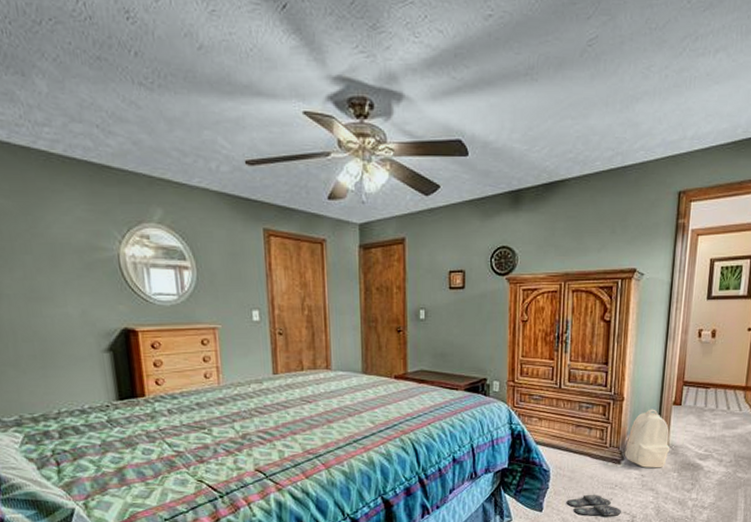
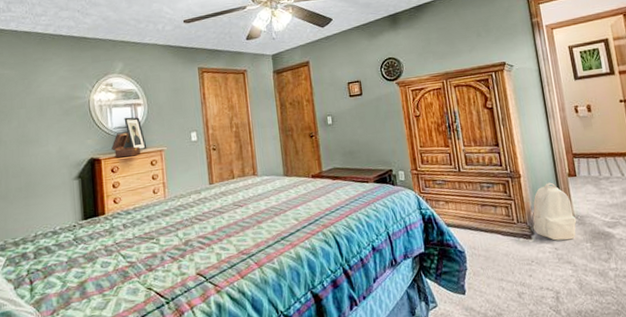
jewelry box: none [151,300,188,333] -> present [112,132,140,158]
picture frame: none [166,282,197,326] -> present [124,117,147,151]
slippers: present [566,494,621,517] -> none [487,271,544,296]

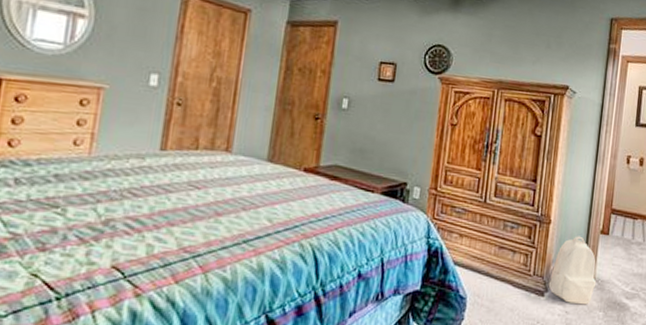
jewelry box: present [112,132,140,158] -> none [23,47,68,88]
picture frame: present [124,117,147,151] -> none [48,28,80,82]

